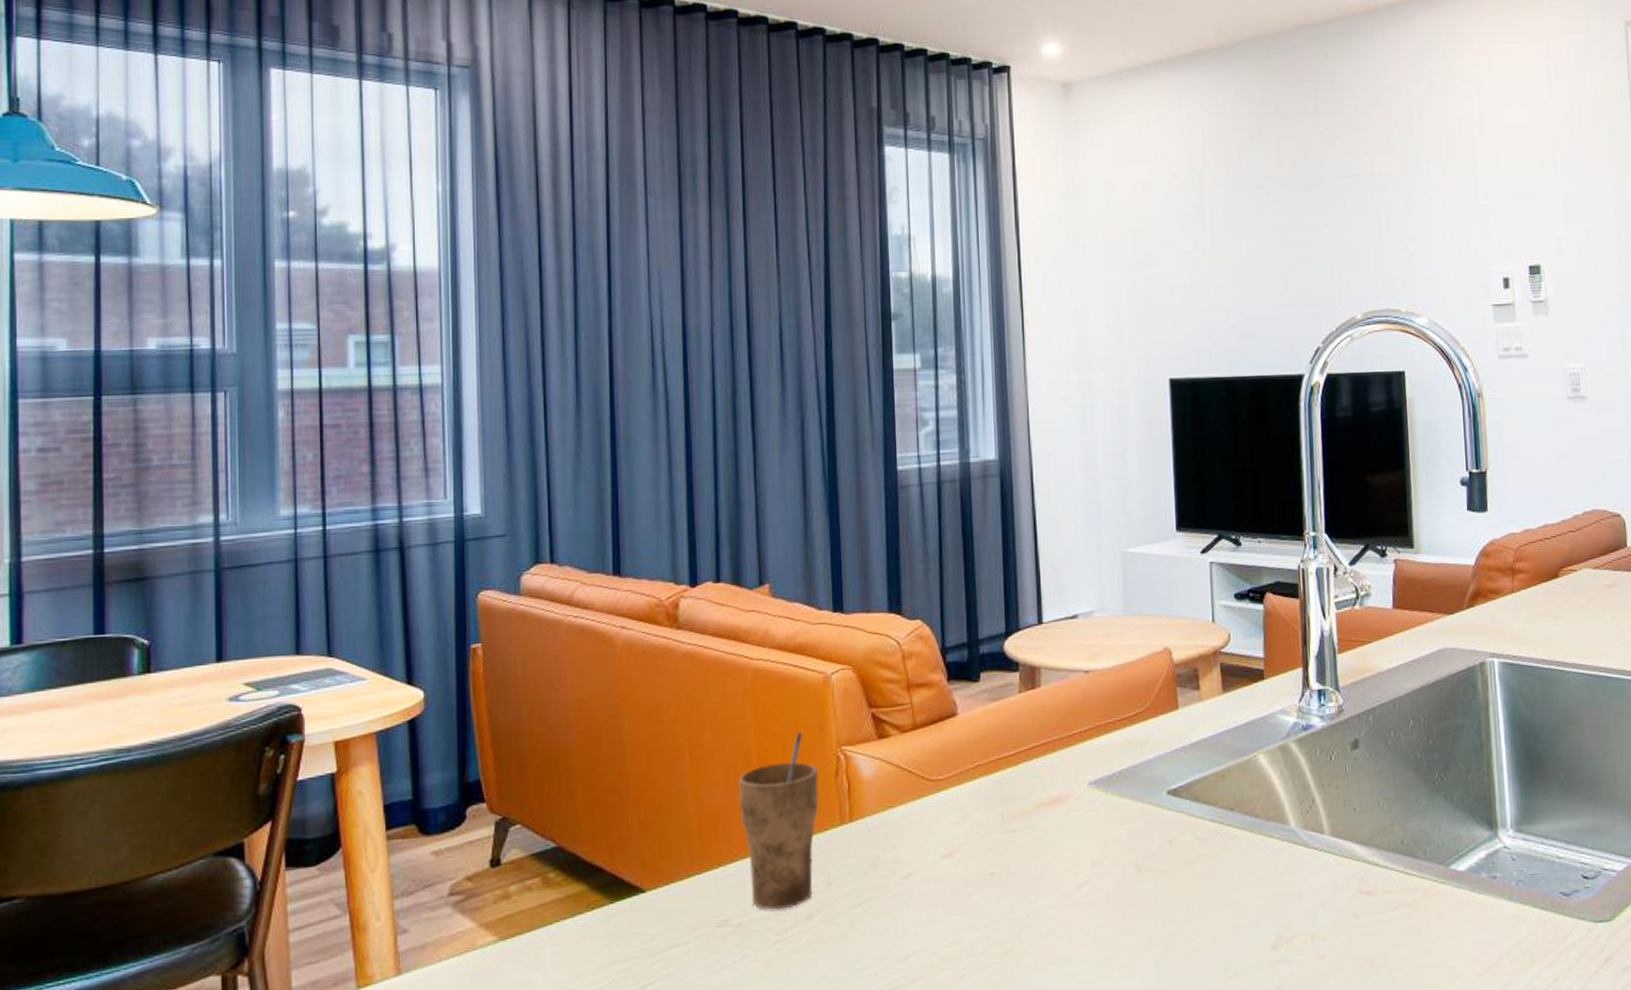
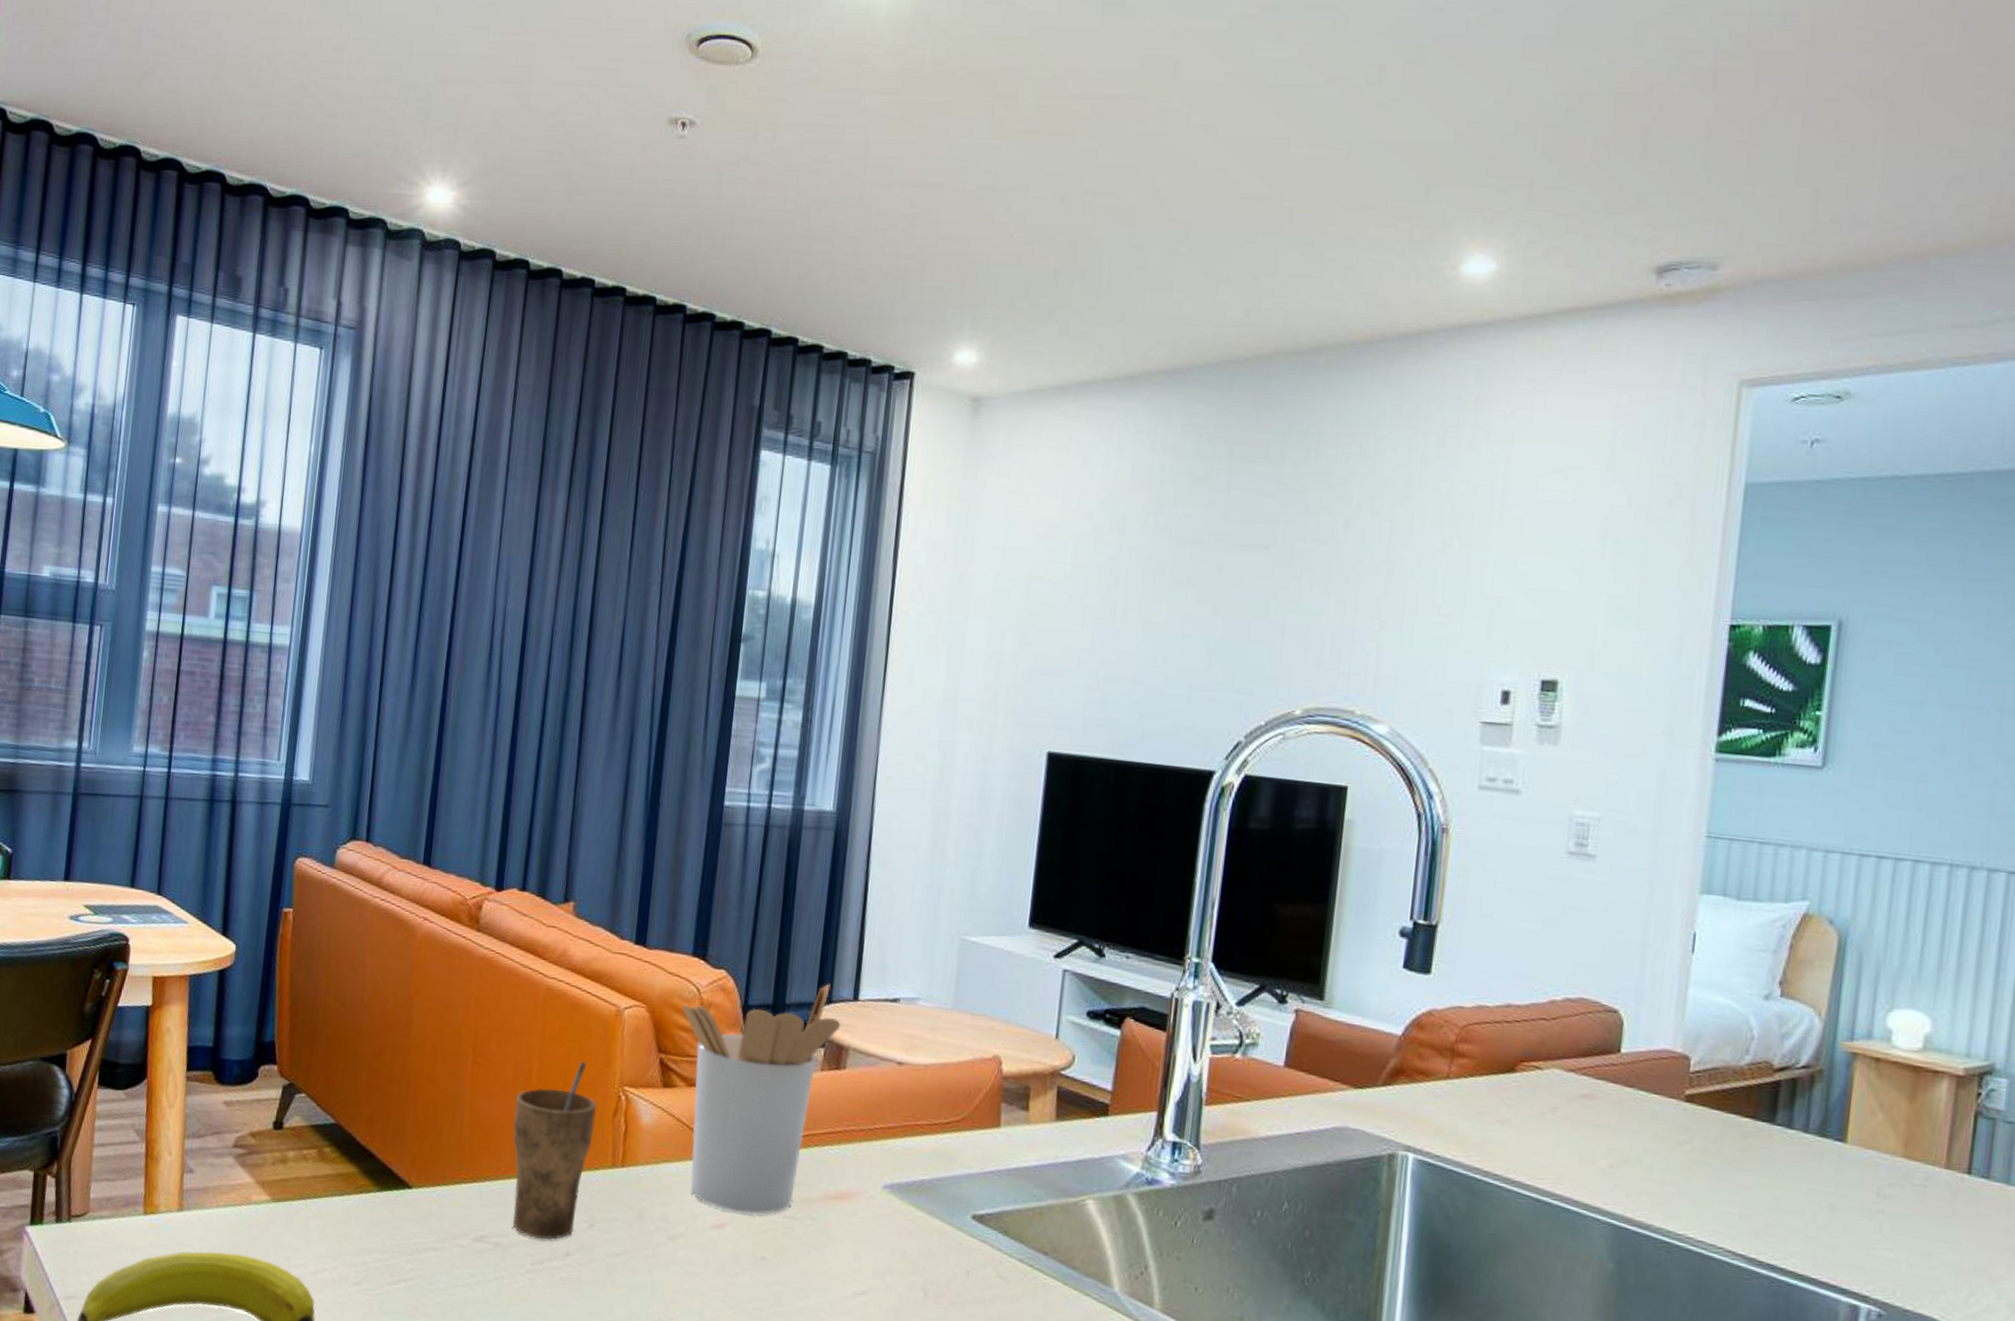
utensil holder: none [885,613,1031,840] -> present [682,983,841,1215]

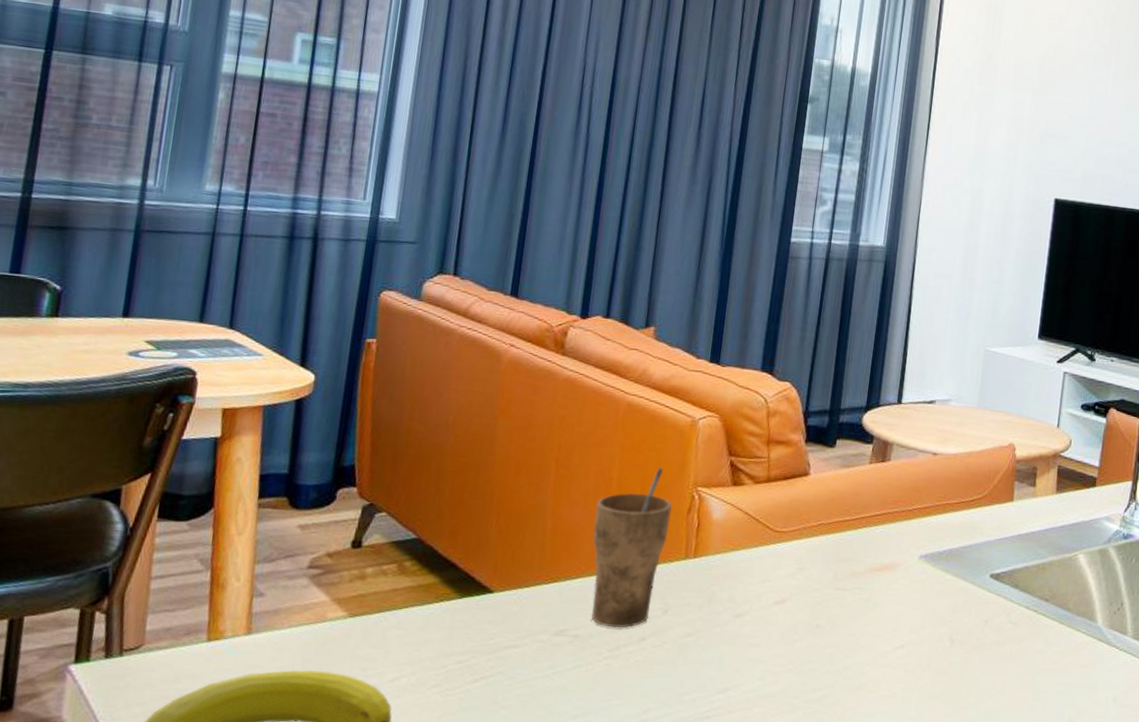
utensil holder: present [682,983,841,1215] -> none [751,390,887,589]

